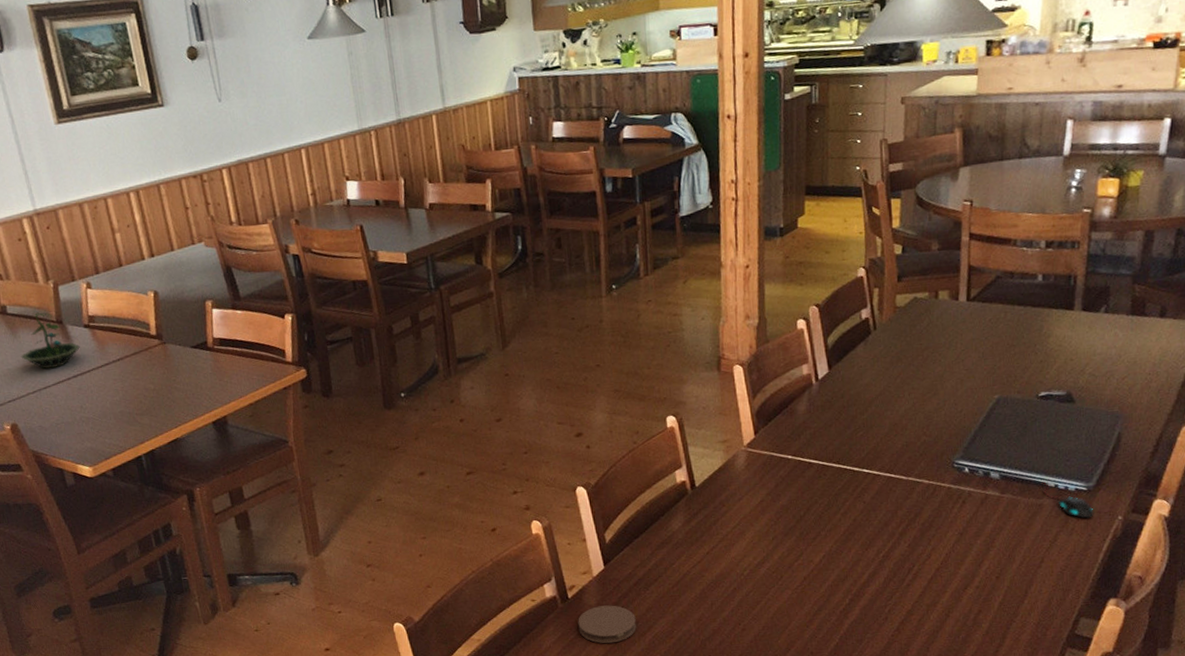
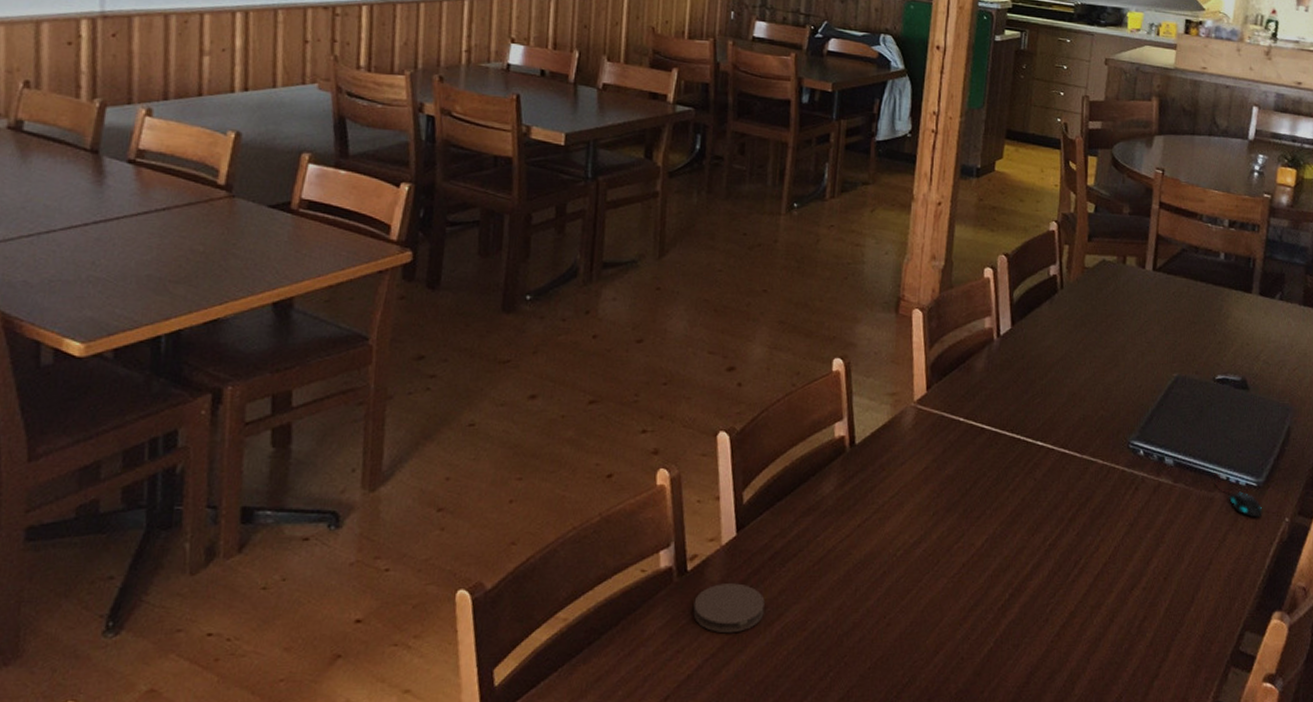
terrarium: present [20,312,81,369] -> none [24,135,116,209]

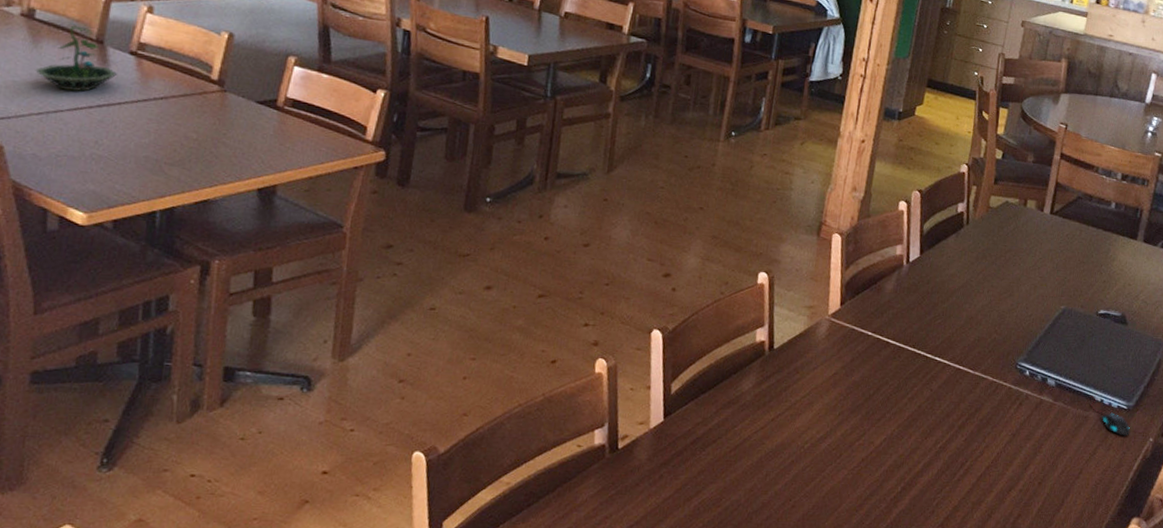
terrarium: none [24,135,116,209] -> present [35,25,118,92]
coaster: present [693,583,765,634] -> none [621,461,685,505]

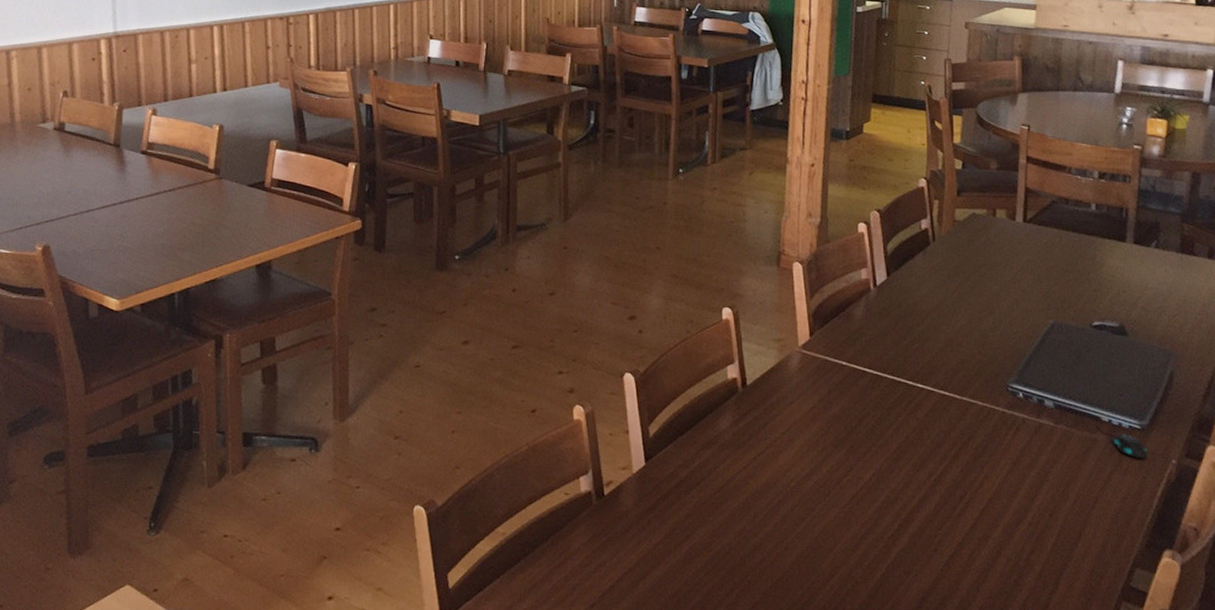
terrarium: present [35,25,118,92] -> none [69,133,134,192]

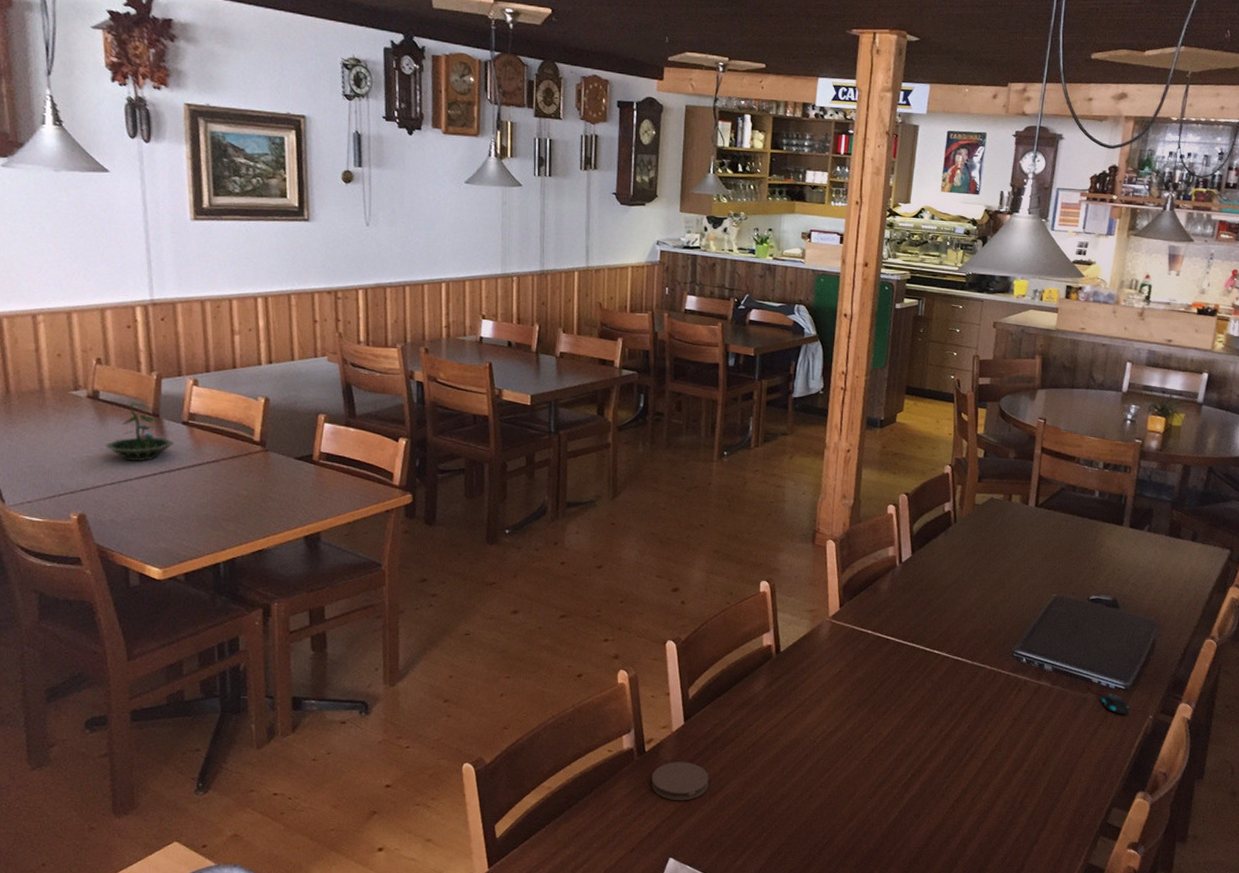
terrarium: none [69,133,134,192] -> present [105,402,175,462]
coaster: none [612,507,673,551] -> present [651,762,709,801]

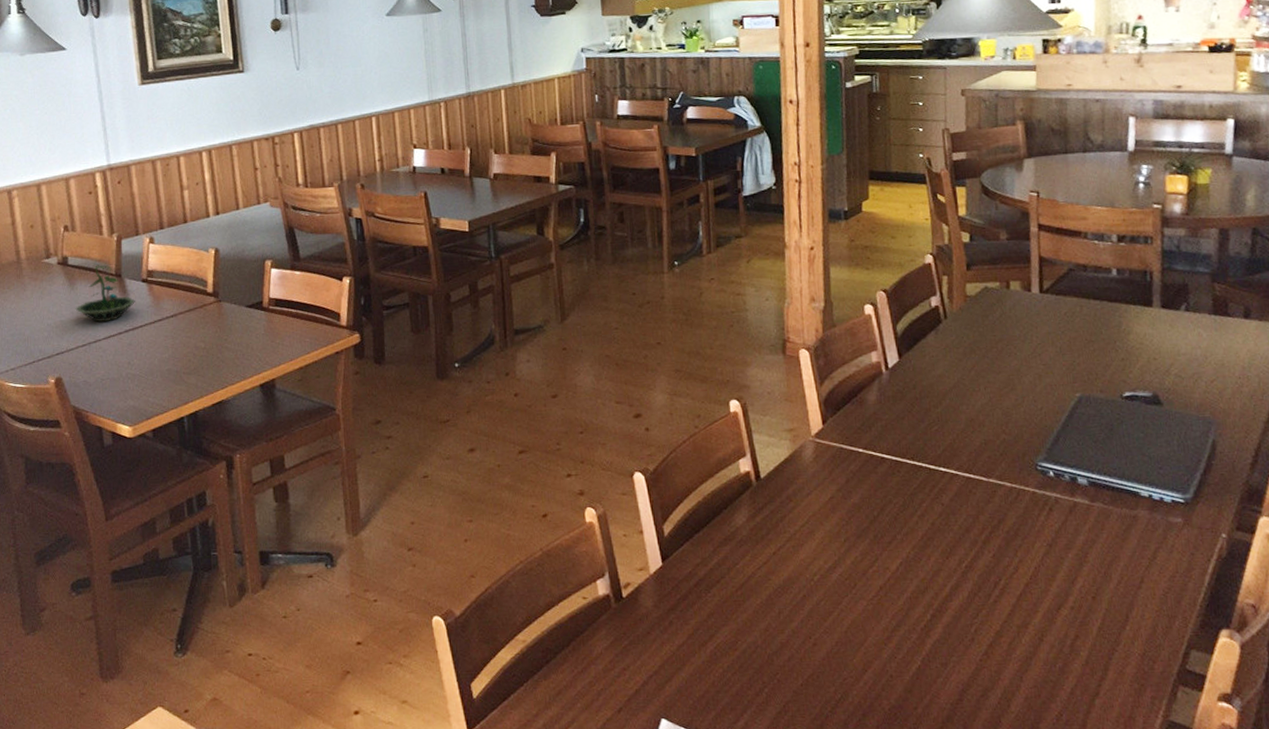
coaster: present [651,762,709,801] -> none [632,608,697,653]
mouse: present [1087,677,1130,715] -> none [1134,491,1195,535]

